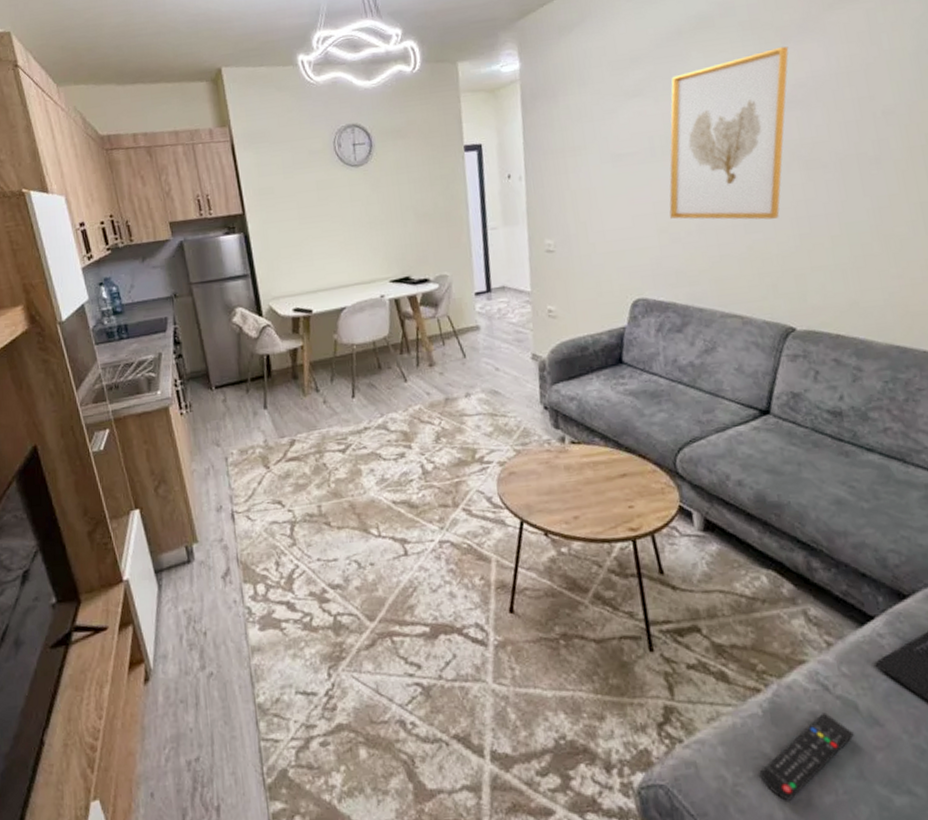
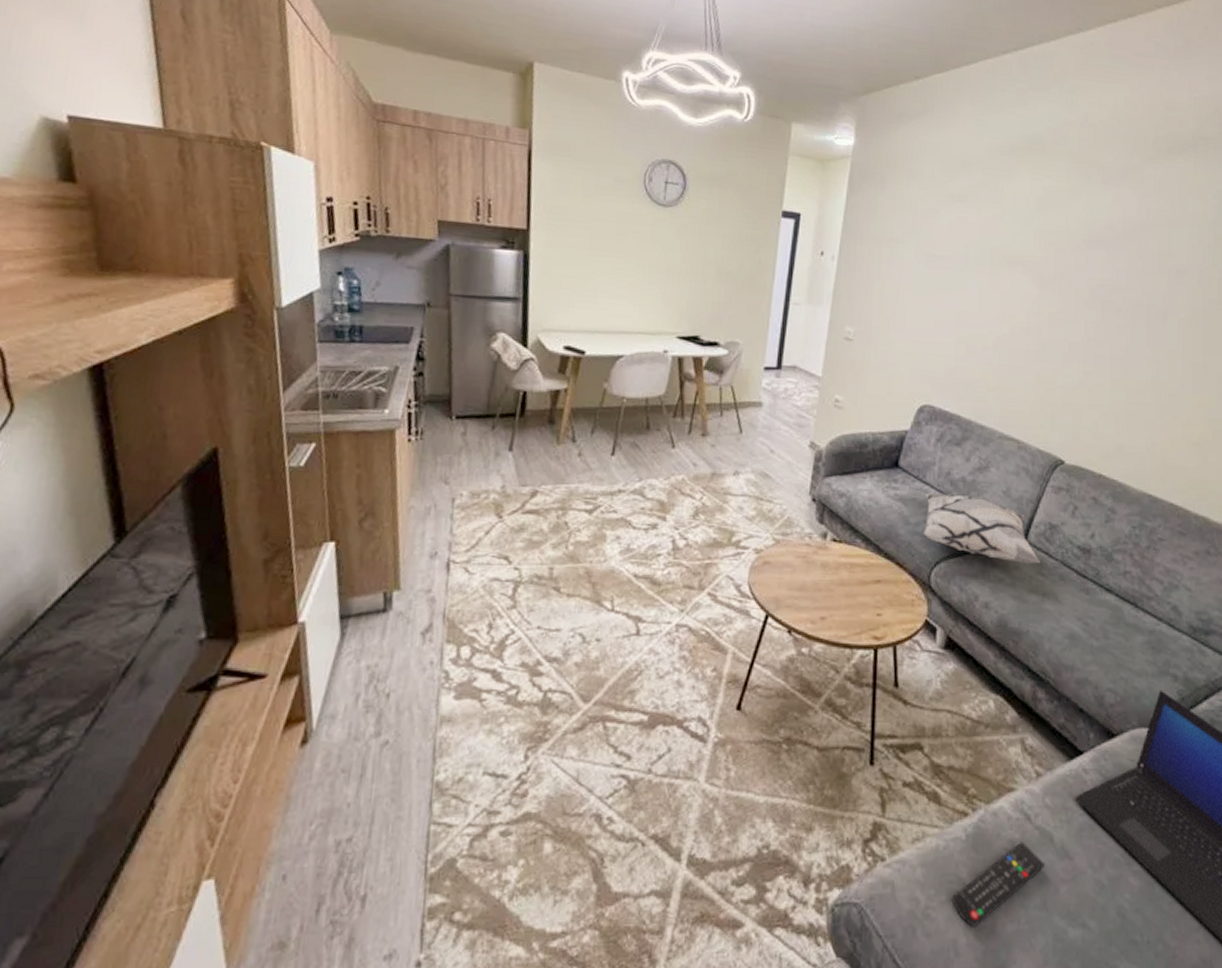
decorative pillow: none [654,378,790,437] -> present [923,492,1041,564]
wall art: present [669,46,789,220] -> none [971,186,1108,351]

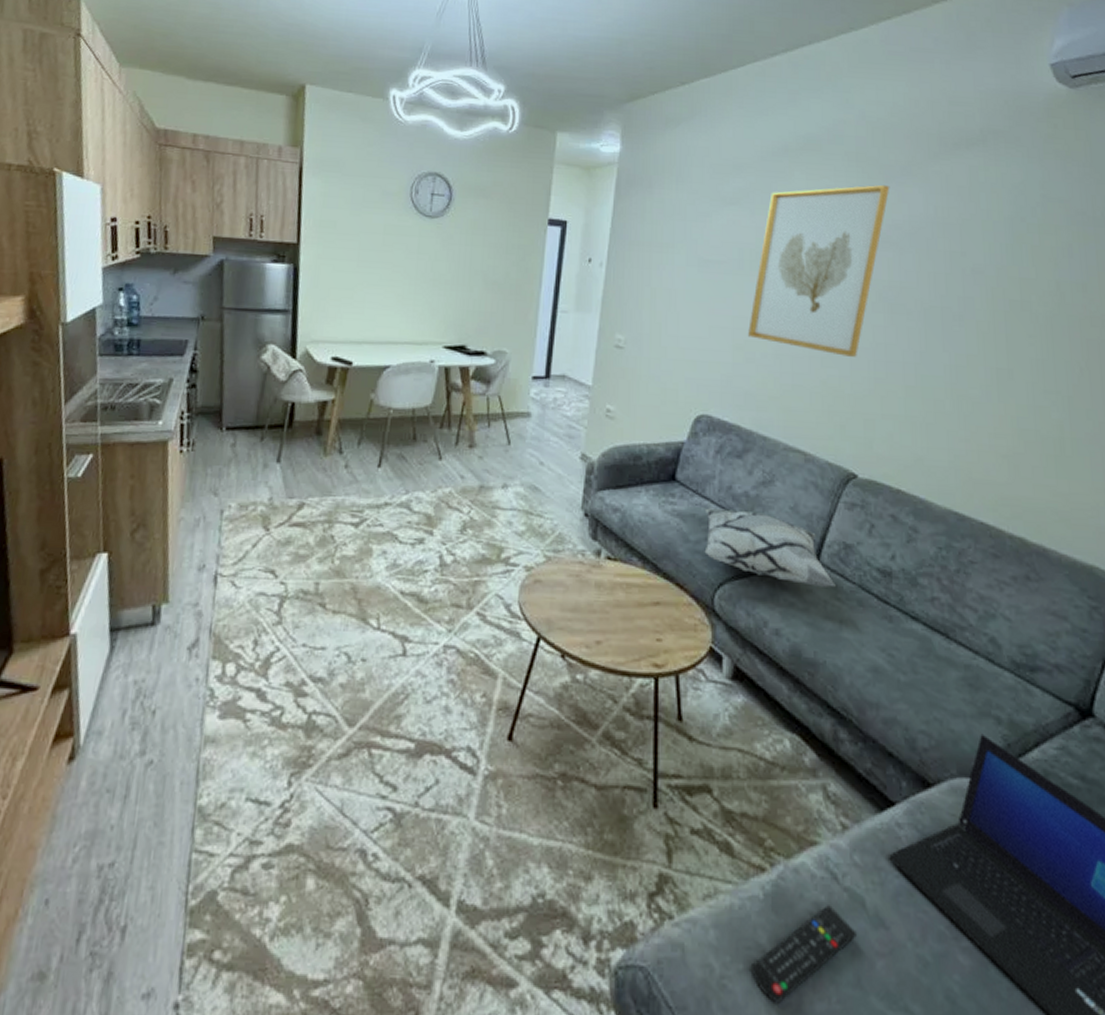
wall art: none [971,186,1108,351] -> present [748,184,890,357]

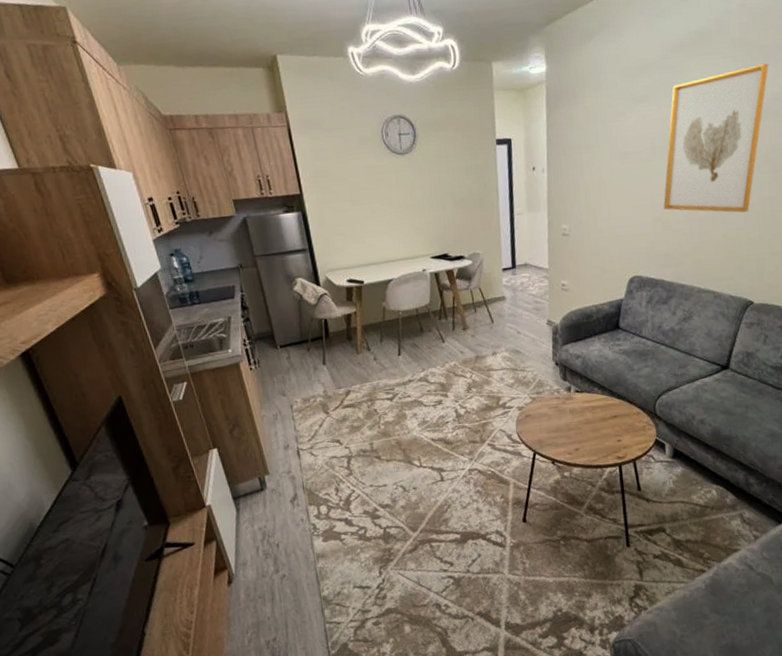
decorative pillow: present [704,508,836,588] -> none [643,341,742,386]
remote control: present [750,905,857,1004] -> none [699,584,767,645]

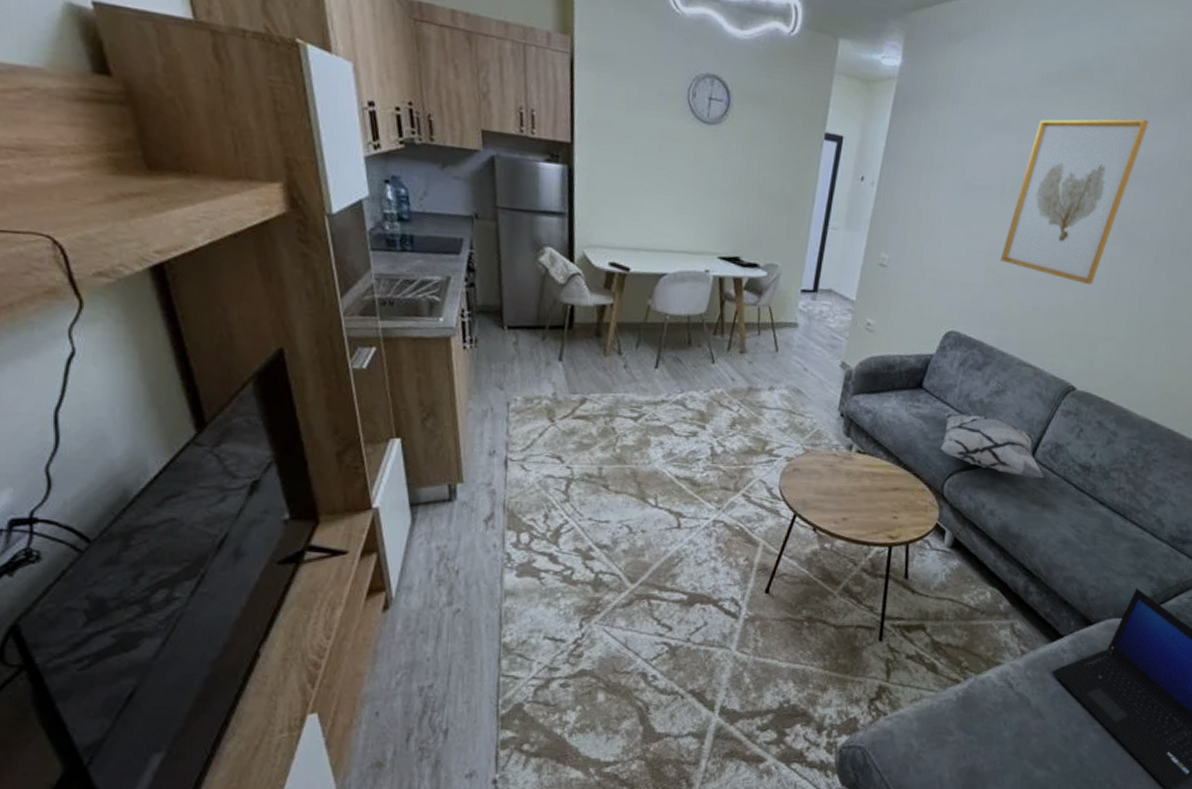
decorative pillow: none [643,341,742,386] -> present [940,412,1044,479]

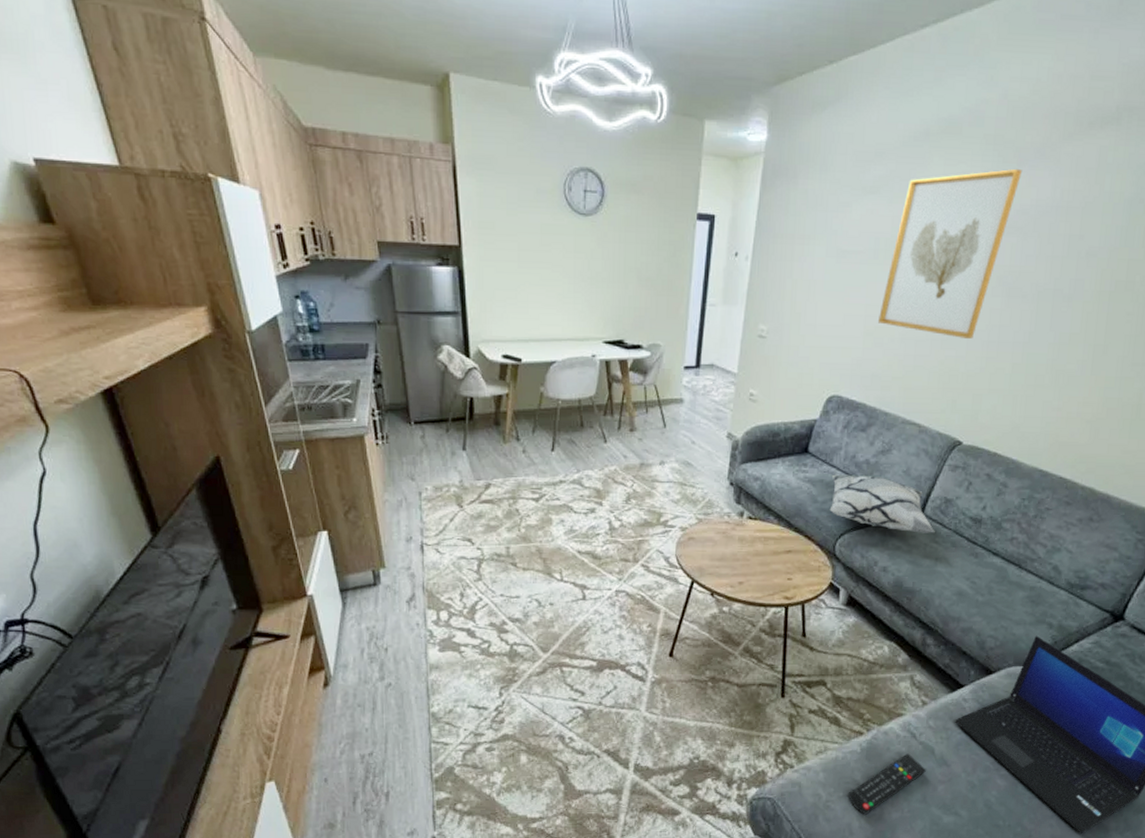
remote control: none [940,704,1021,767] -> present [847,753,926,815]

